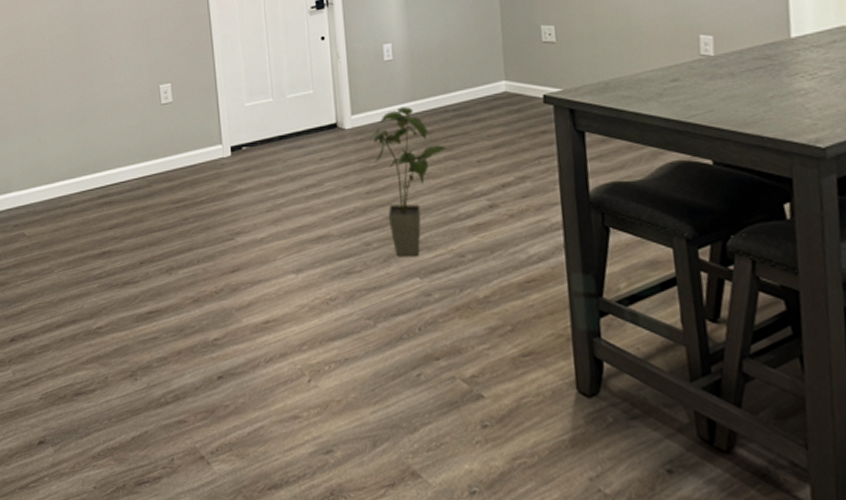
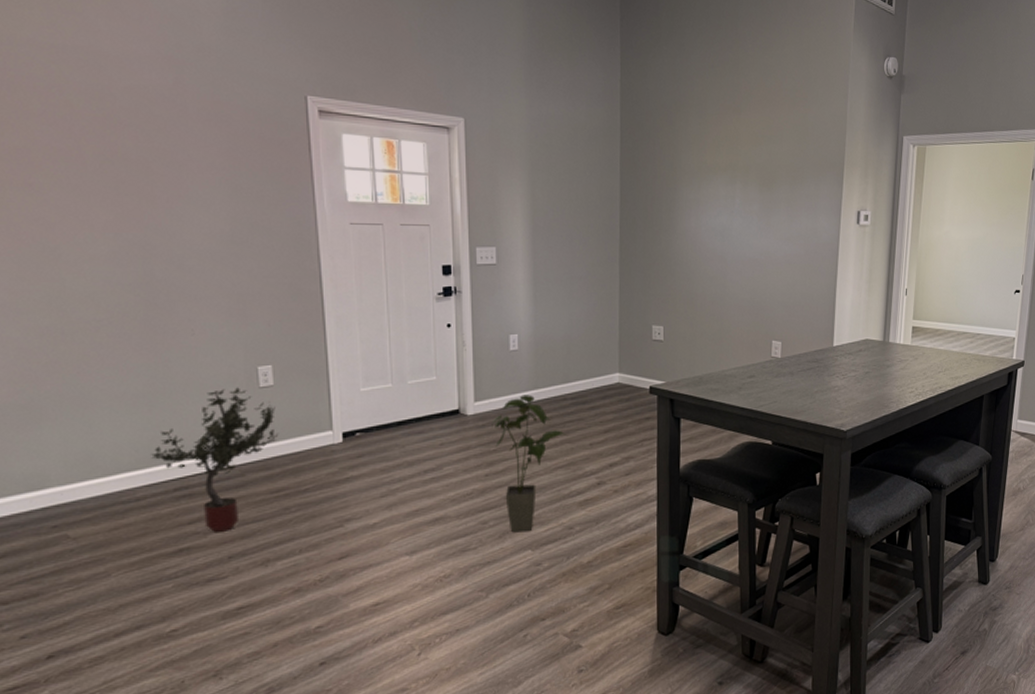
potted tree: none [81,104,177,238] -> present [151,387,278,532]

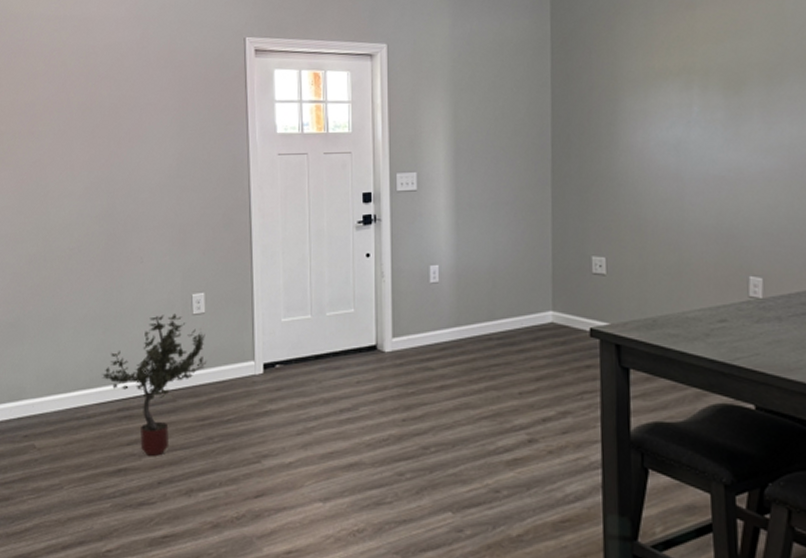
house plant: present [492,395,568,533] -> none [410,332,494,491]

